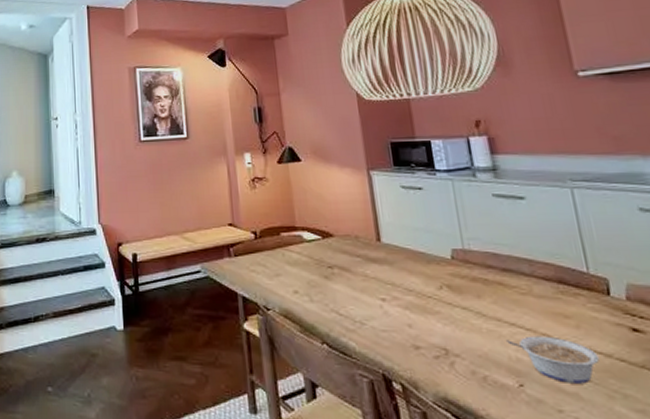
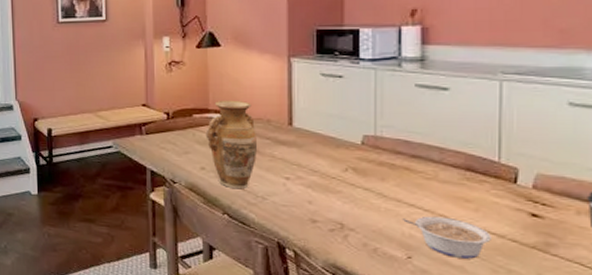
vase: none [295,216,350,314] -> present [205,100,258,190]

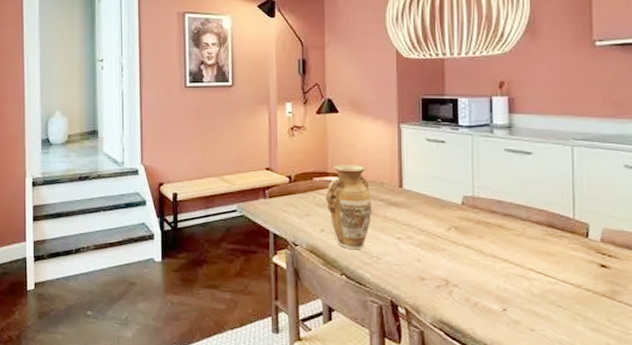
legume: present [401,216,491,259] -> none [497,270,570,309]

